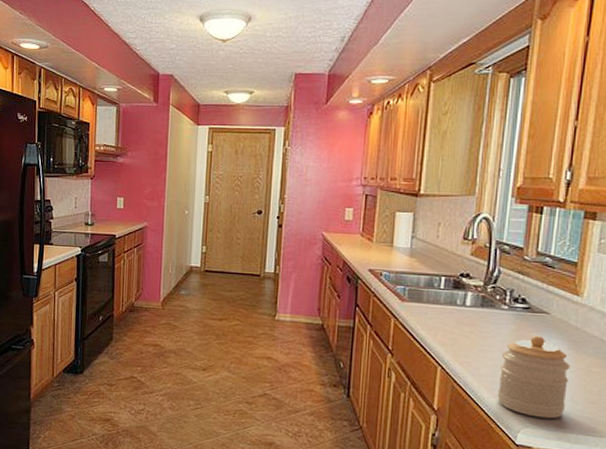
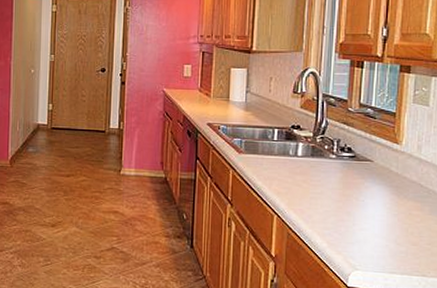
jar: present [497,335,570,419] -> none [329,182,393,261]

